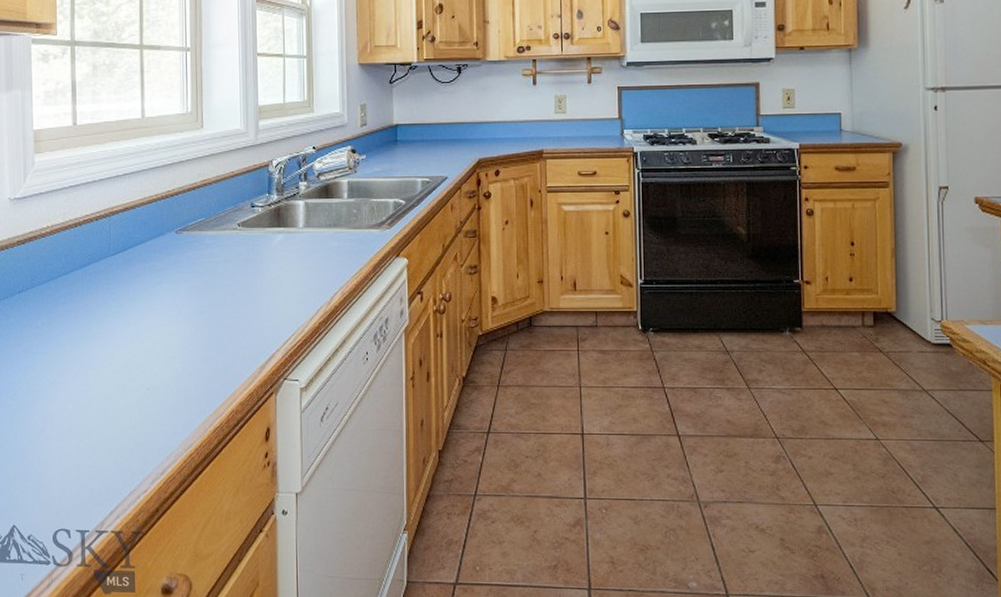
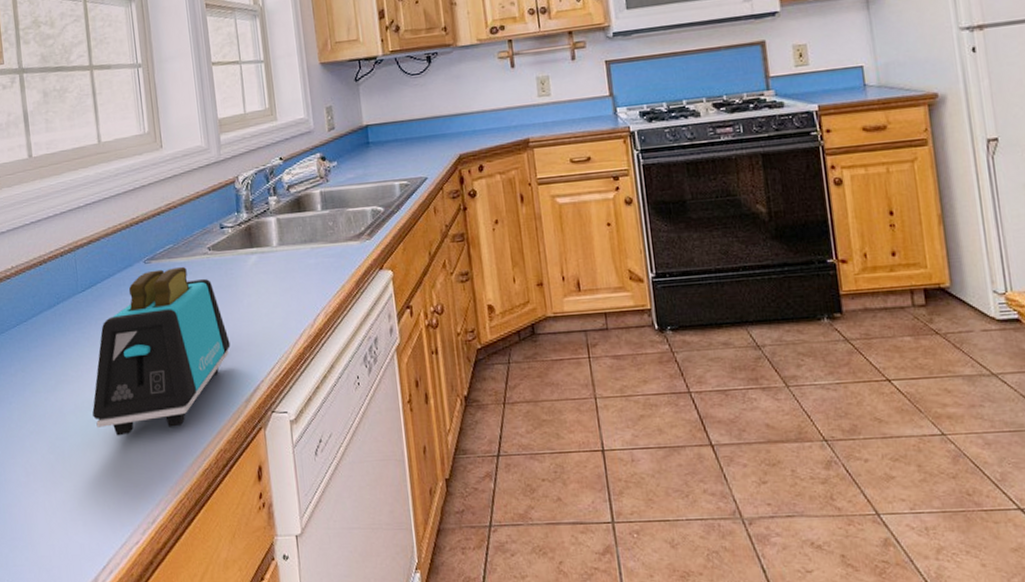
toaster: none [113,239,251,391] -> present [92,266,231,436]

